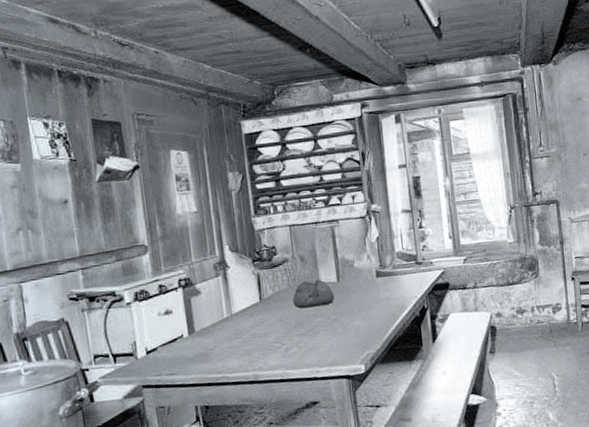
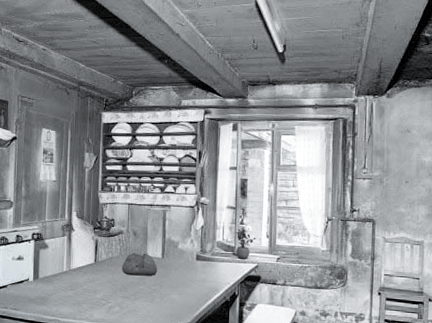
potted plant: none [415,231,439,268] -> present [236,227,256,259]

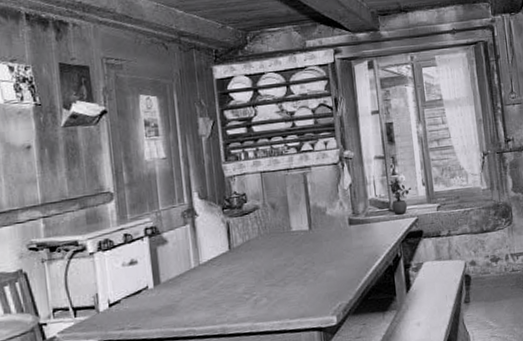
bread: present [122,252,158,276] -> none [263,227,307,257]

